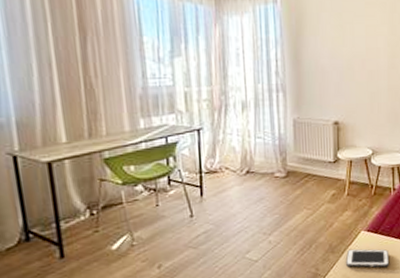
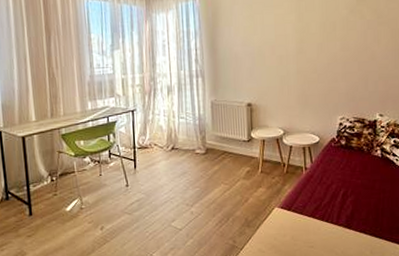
cell phone: present [345,249,390,268] -> none [260,224,304,245]

